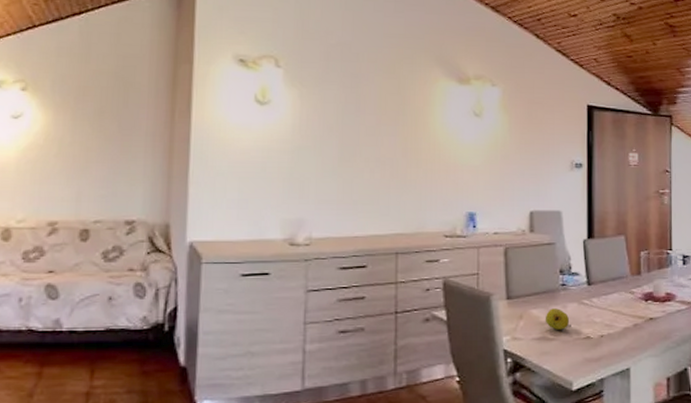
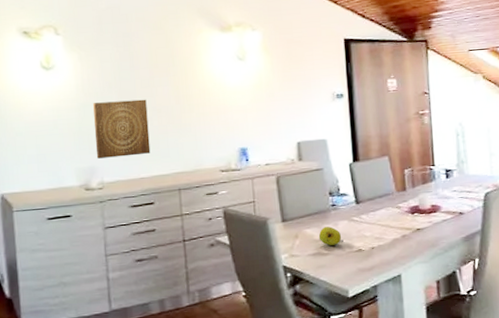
wall art: none [306,147,370,211] -> present [93,99,151,159]

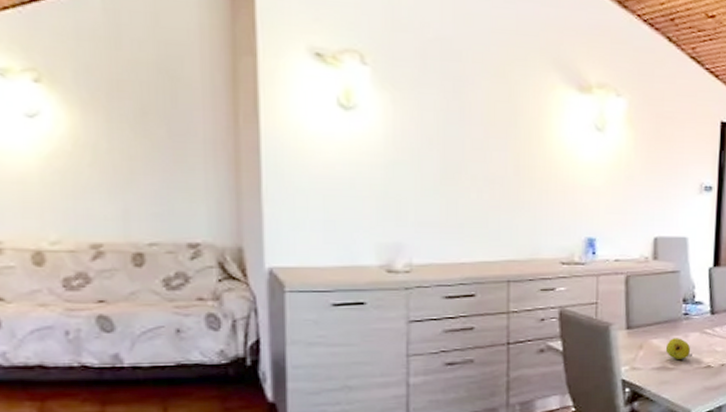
wall art: present [93,99,151,159] -> none [405,161,477,235]

